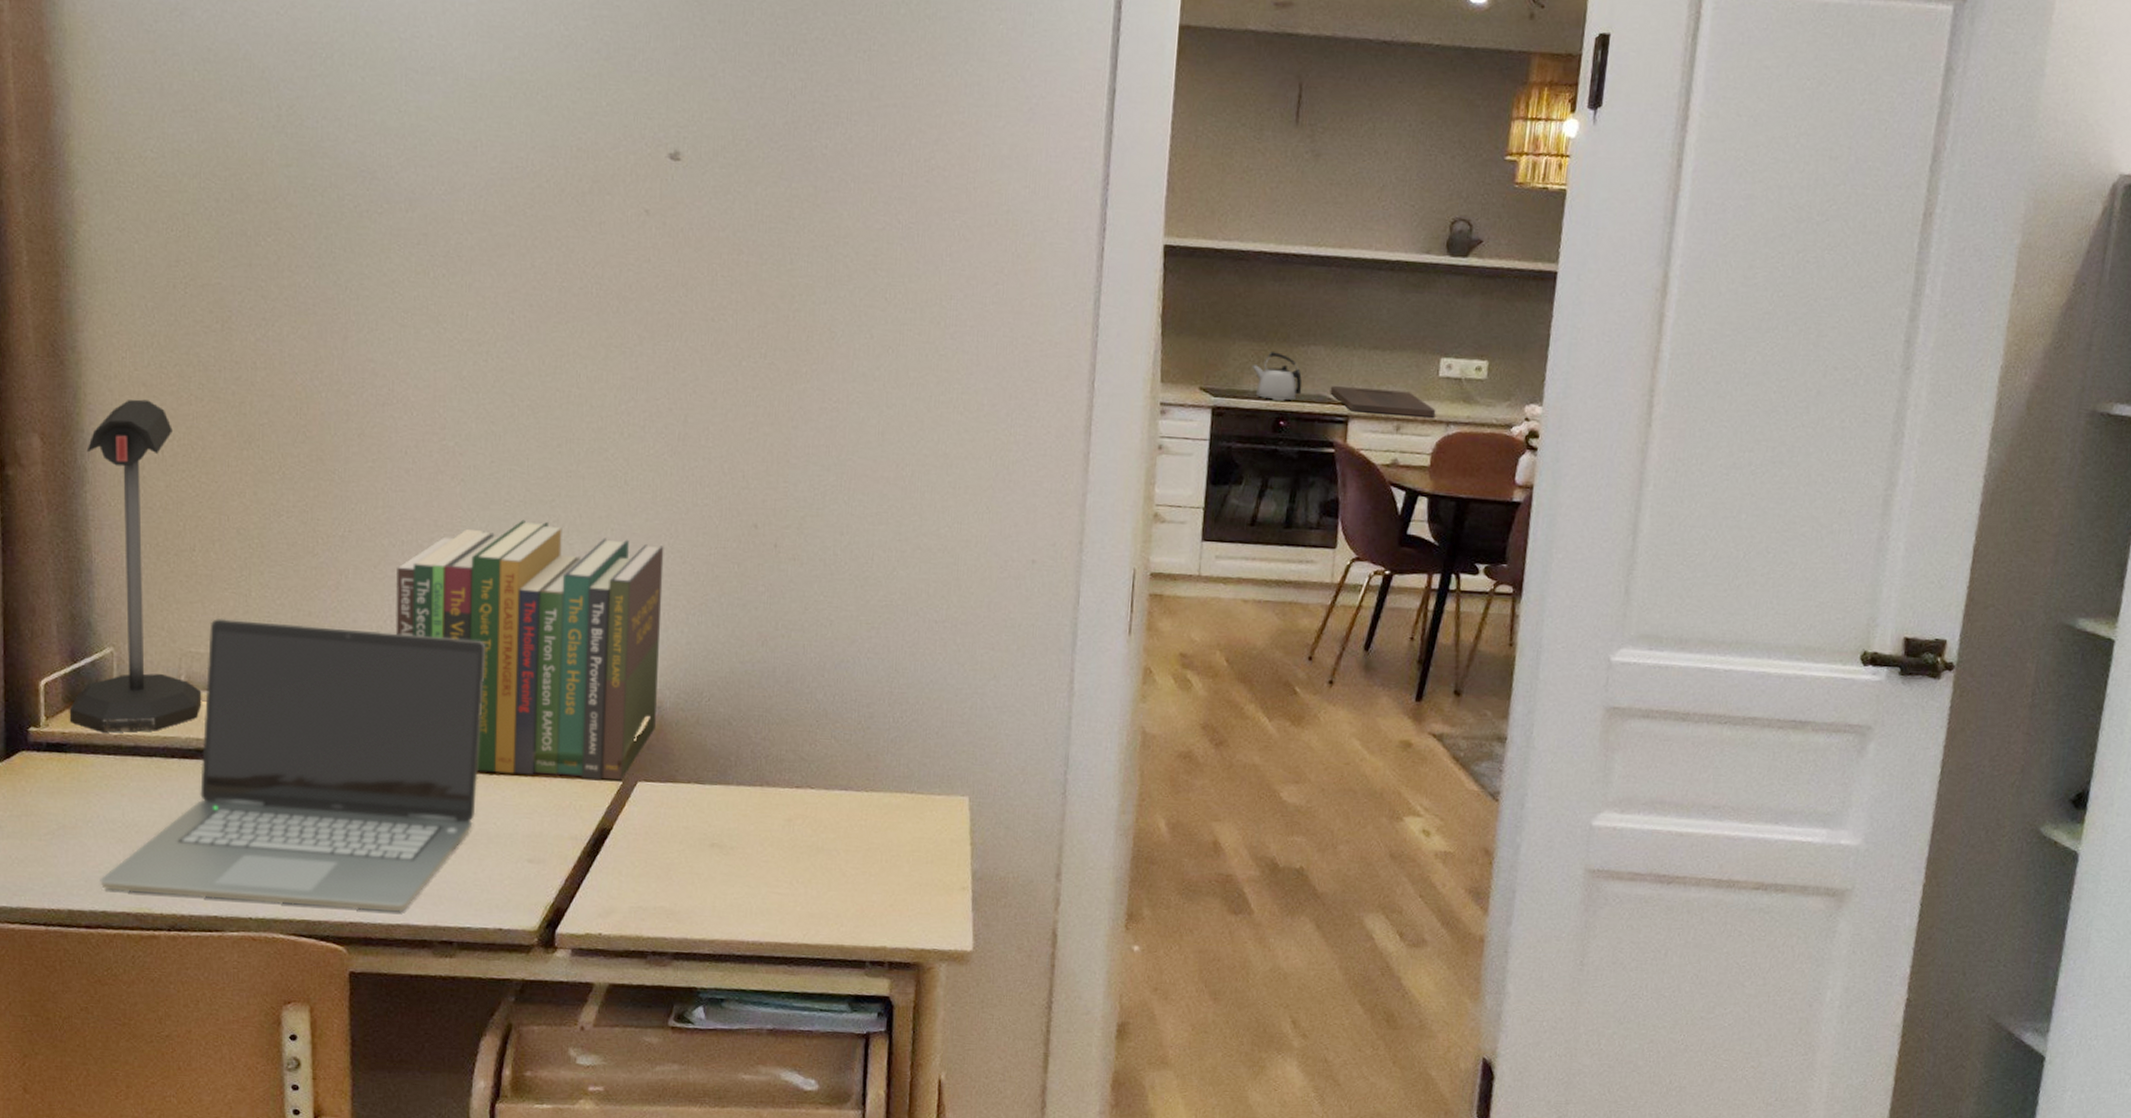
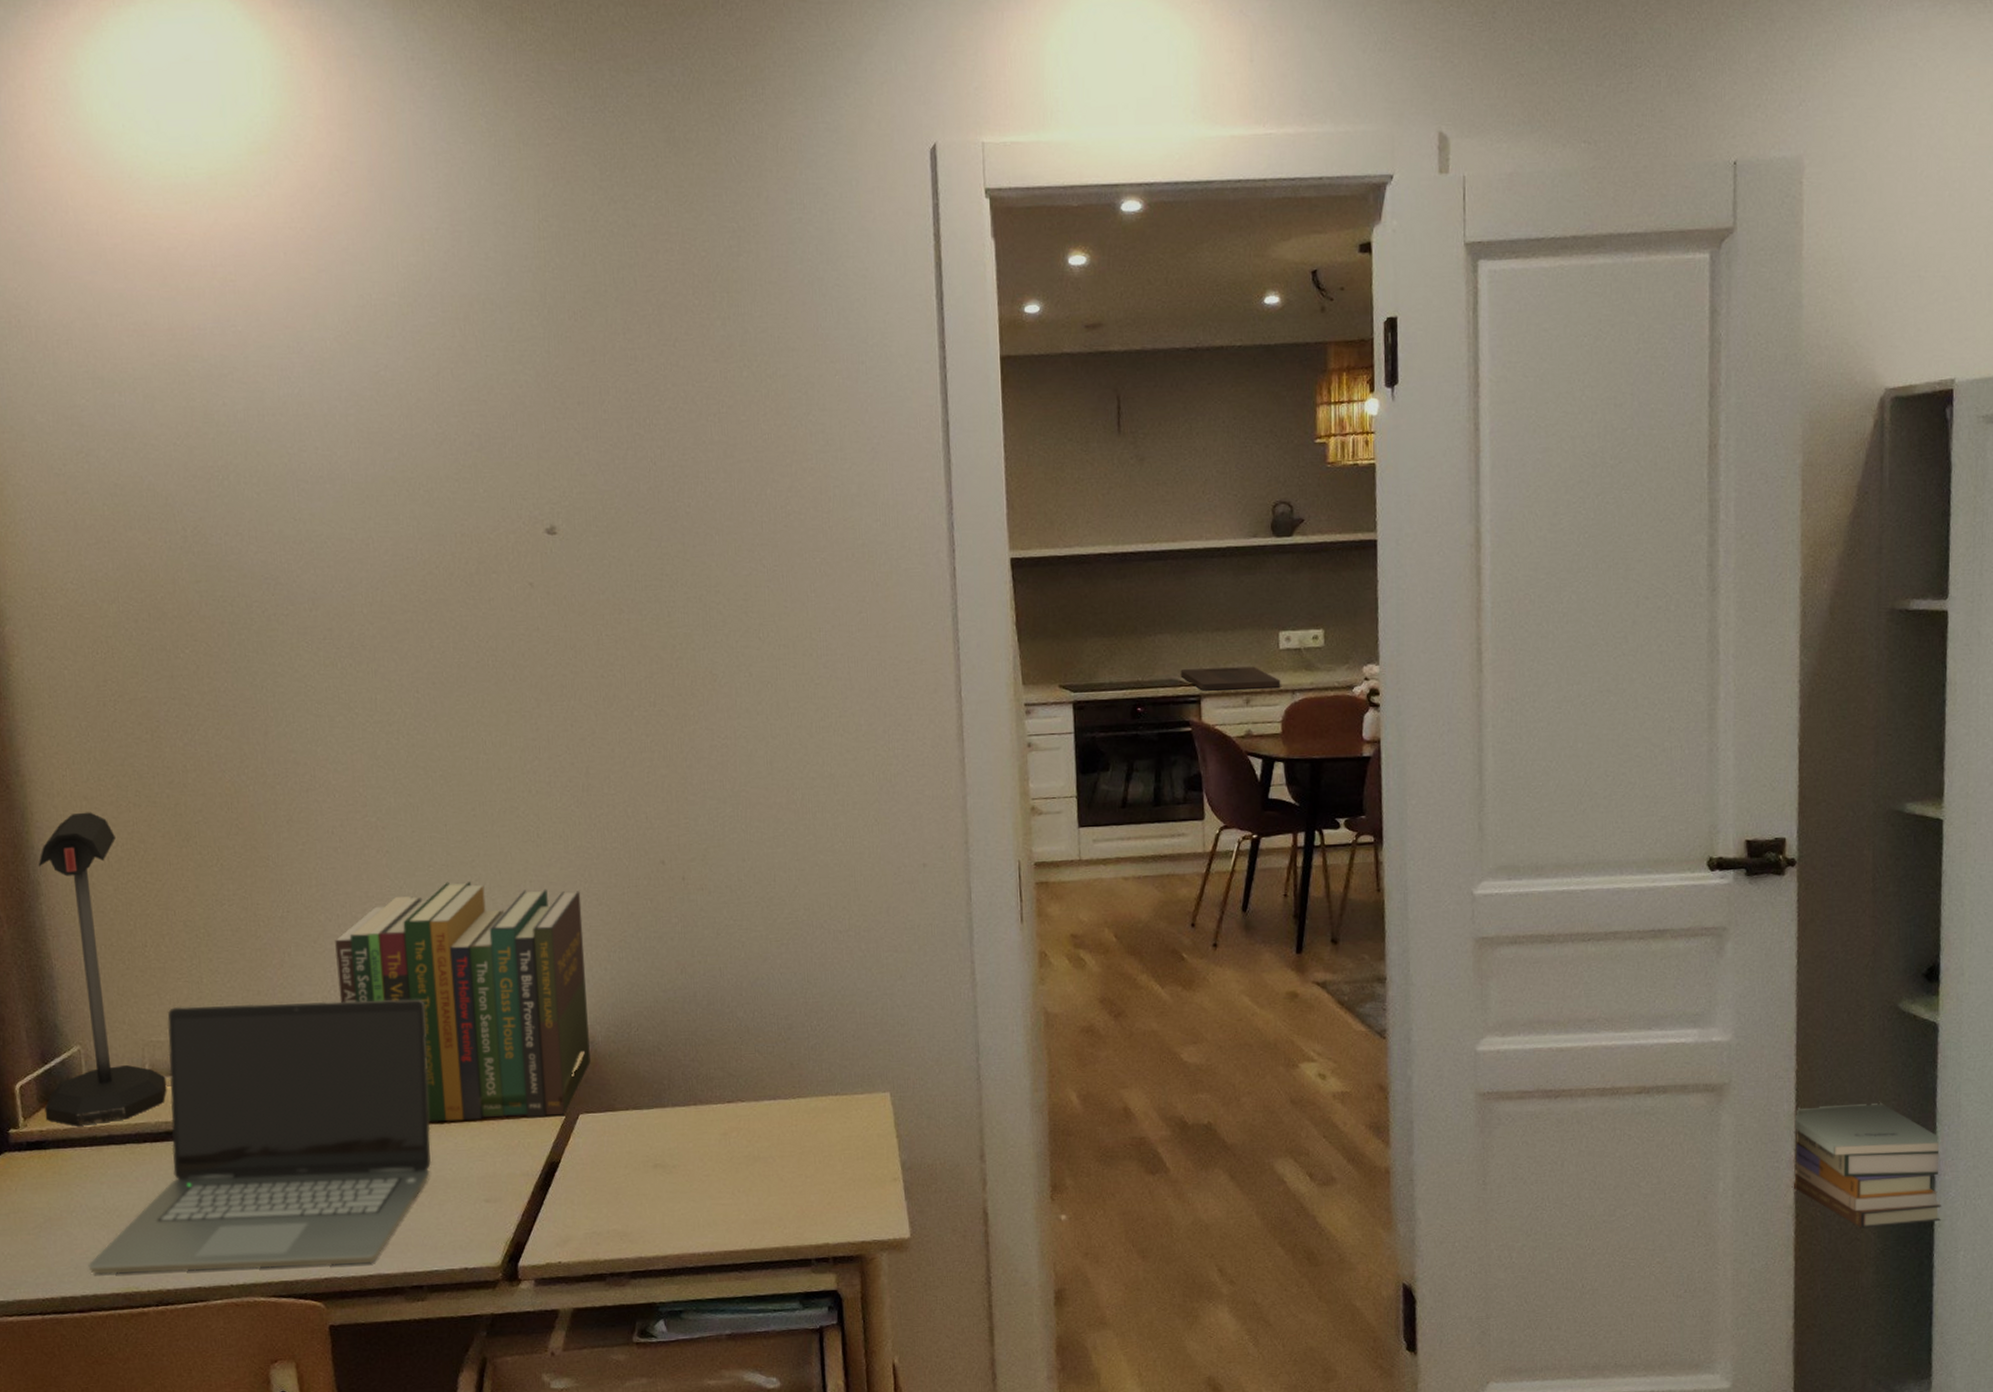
kettle: present [1252,352,1302,402] -> none [1105,644,1154,690]
books: none [1902,924,2064,1058] -> present [1792,1101,1941,1229]

